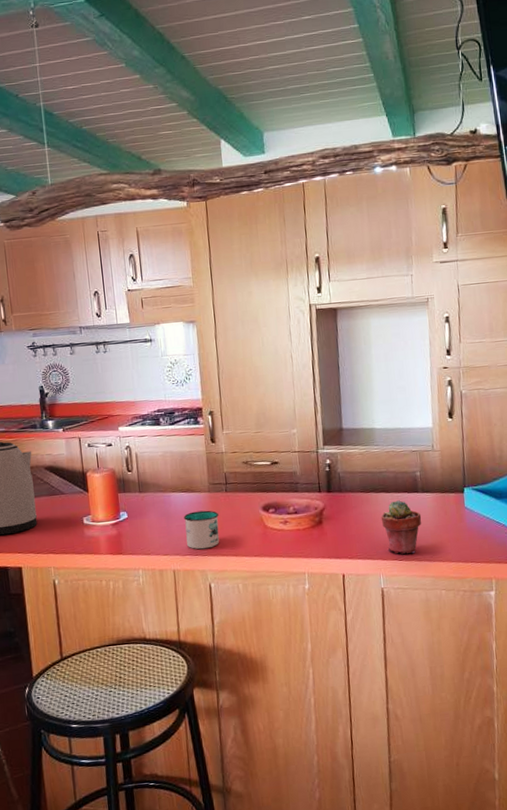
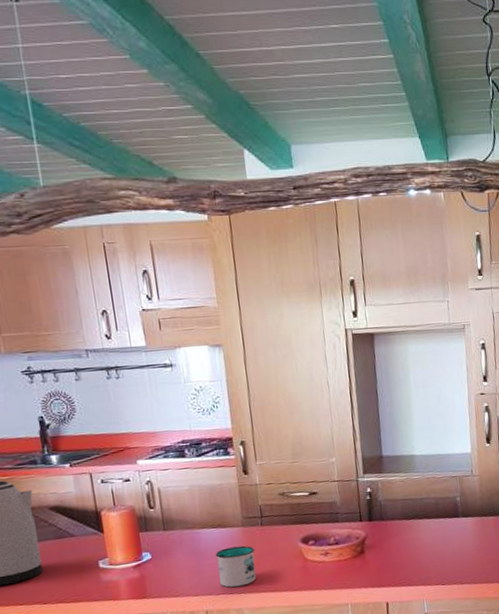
potted succulent: present [381,500,422,554] -> none [423,526,463,579]

